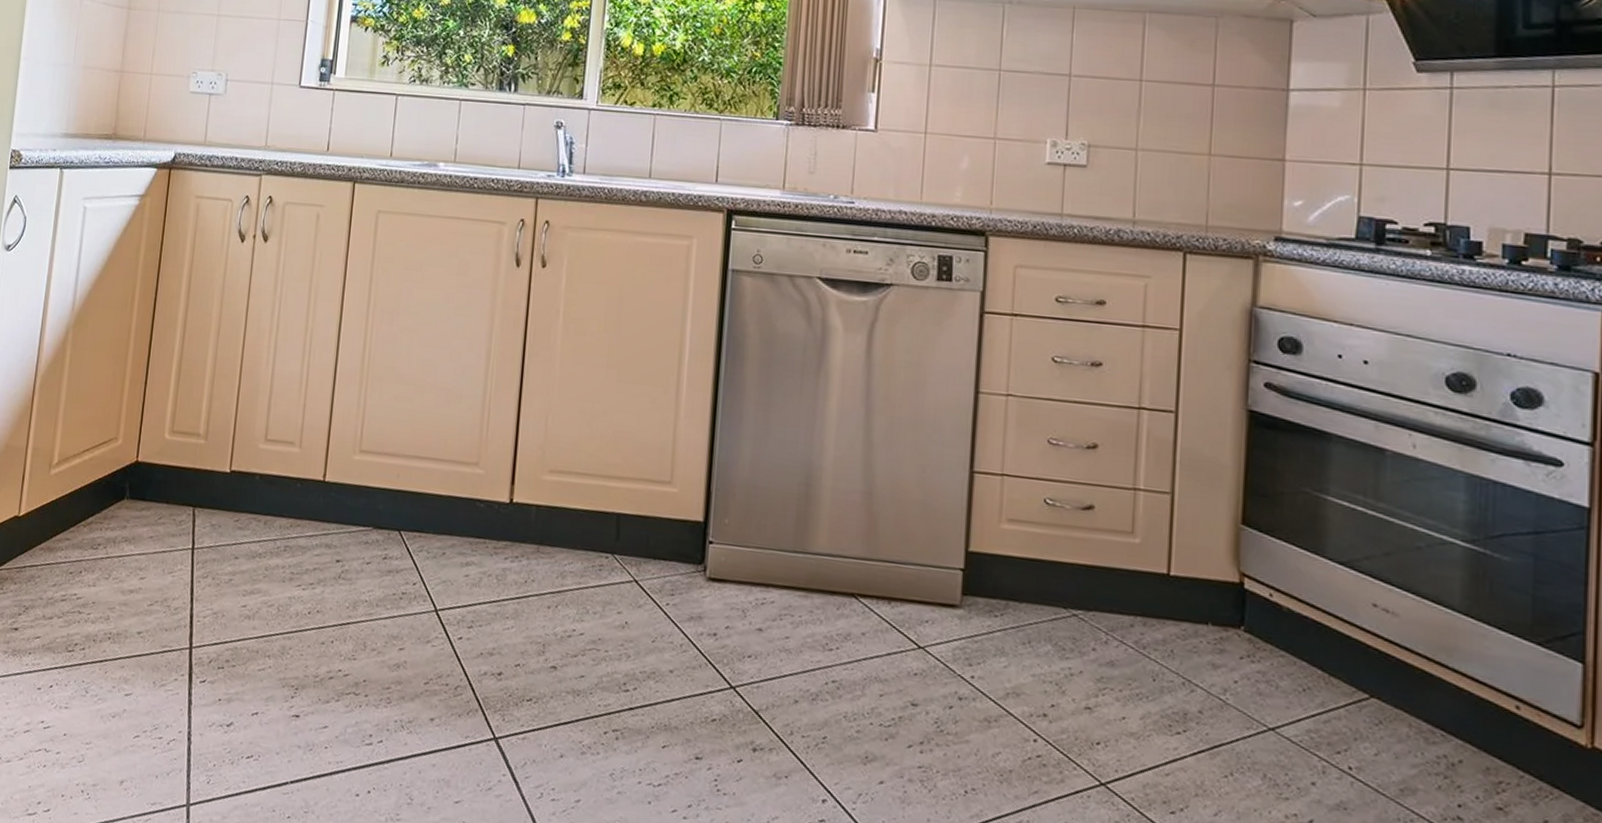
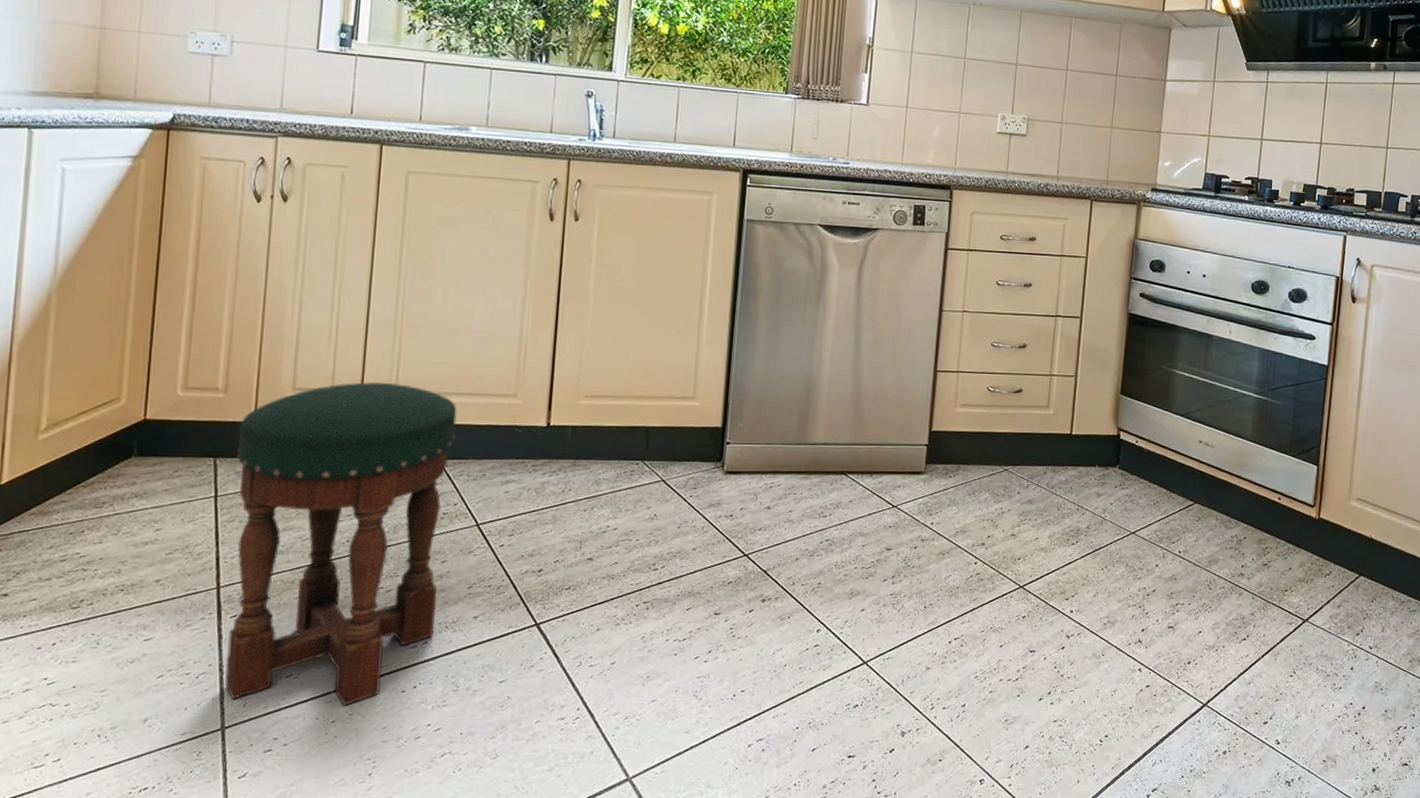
stool: none [192,437,419,801] -> present [225,382,457,706]

